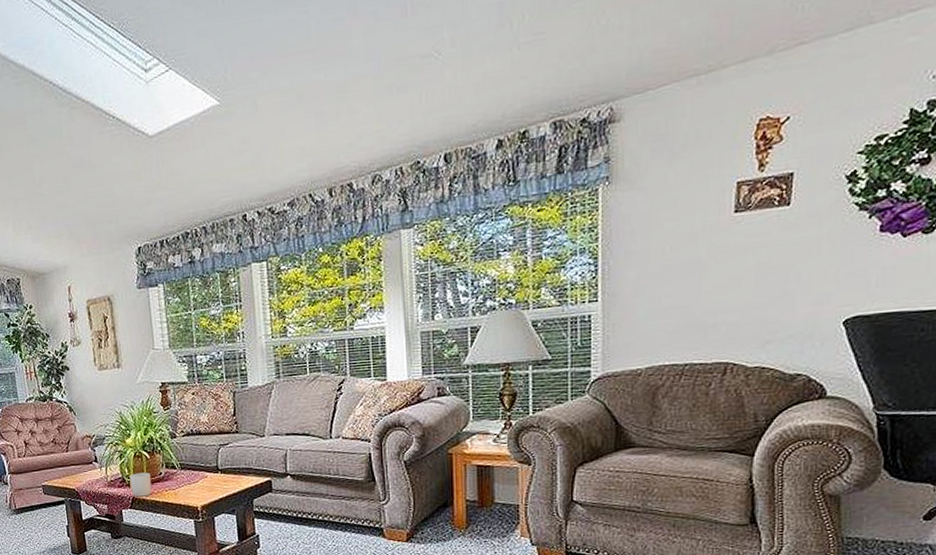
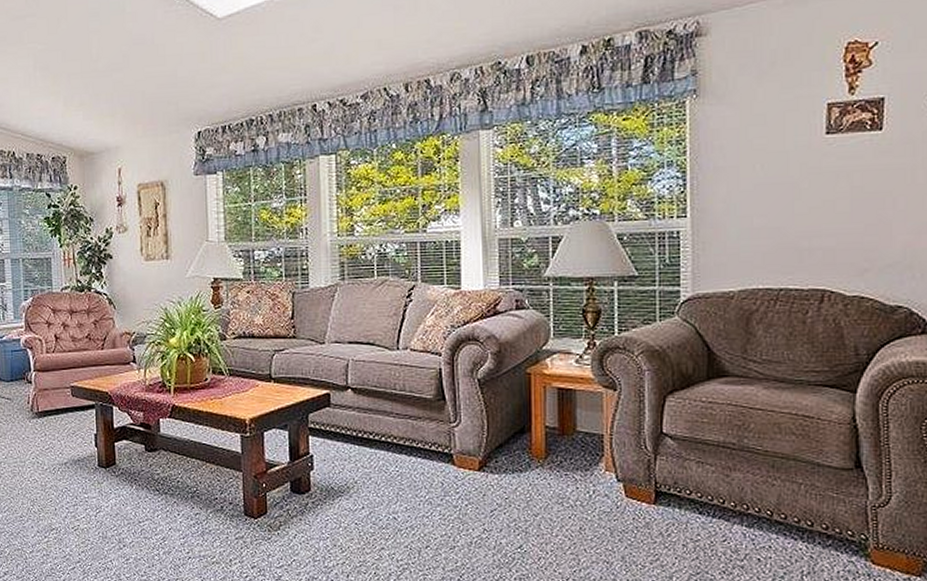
mug: present [129,472,152,497] -> none [170,377,196,405]

